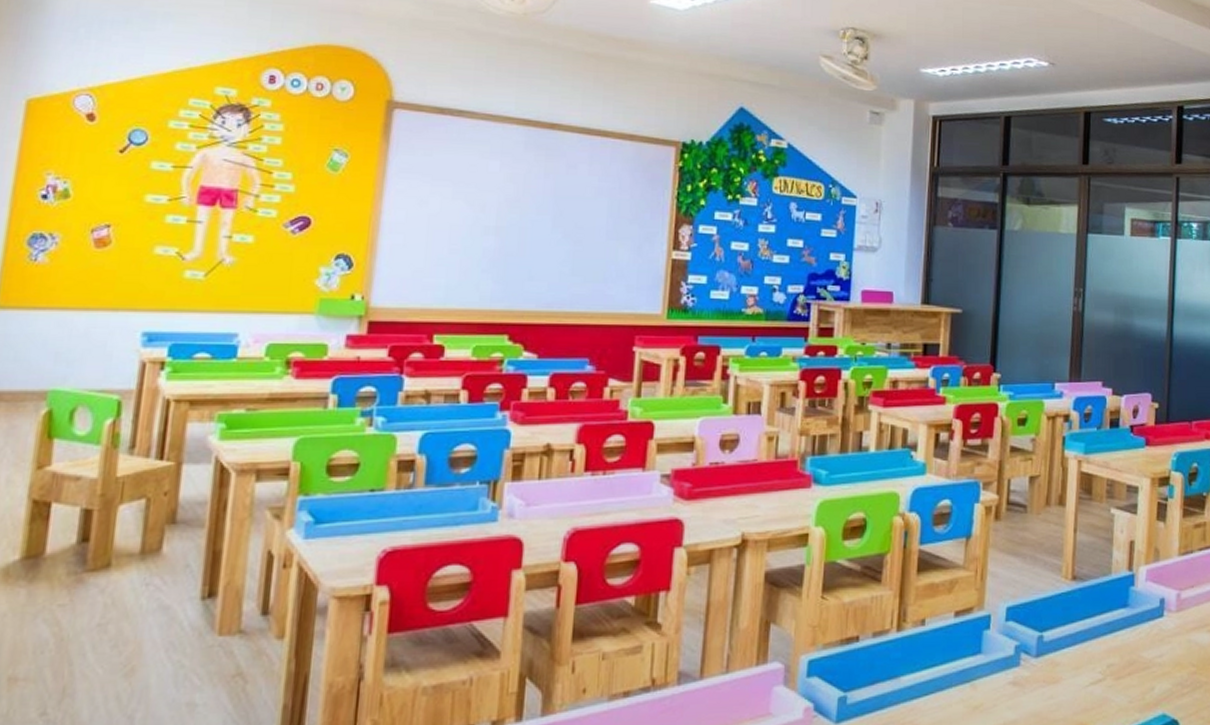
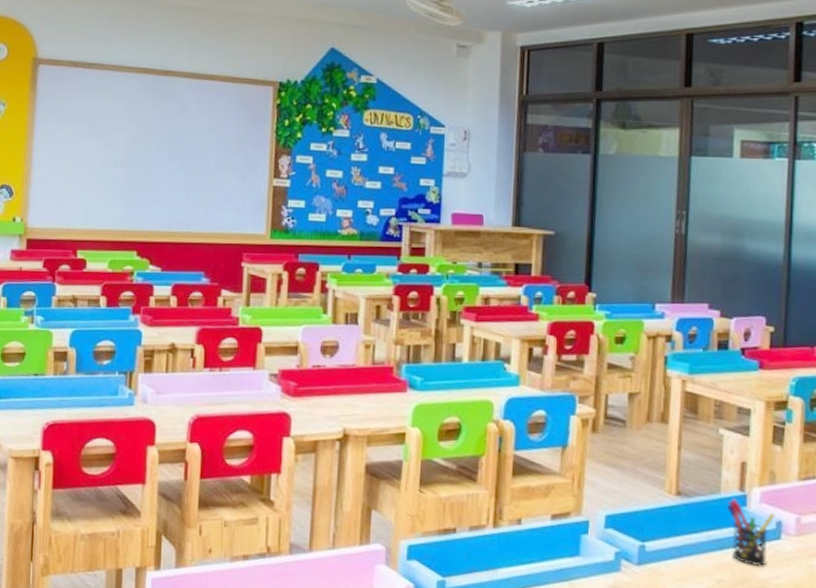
pen holder: none [1117,579,1159,646] -> present [727,498,775,566]

